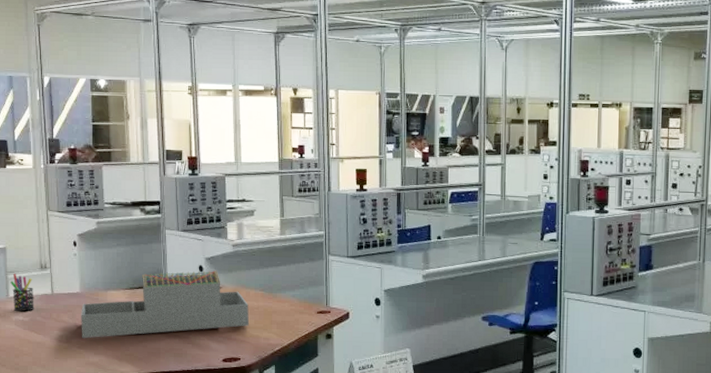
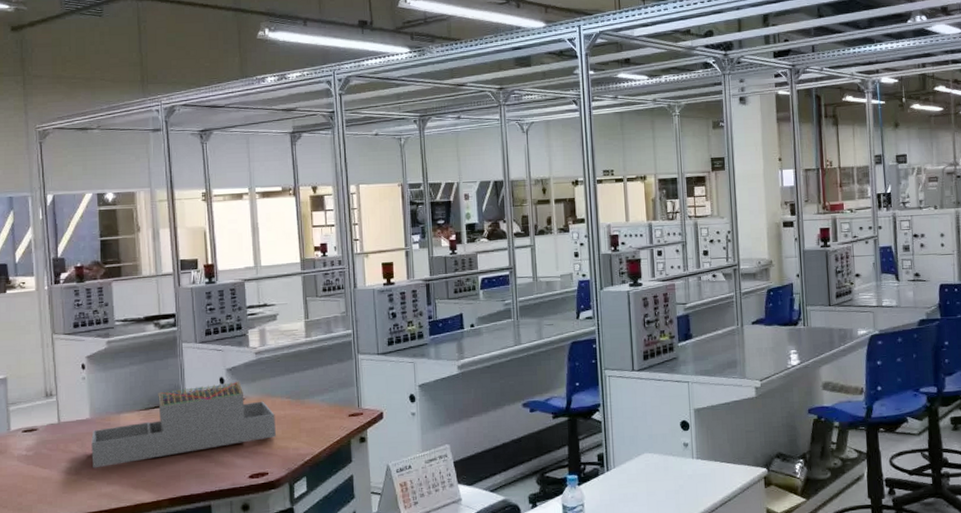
pen holder: present [10,273,34,311] -> none [12,404,39,445]

